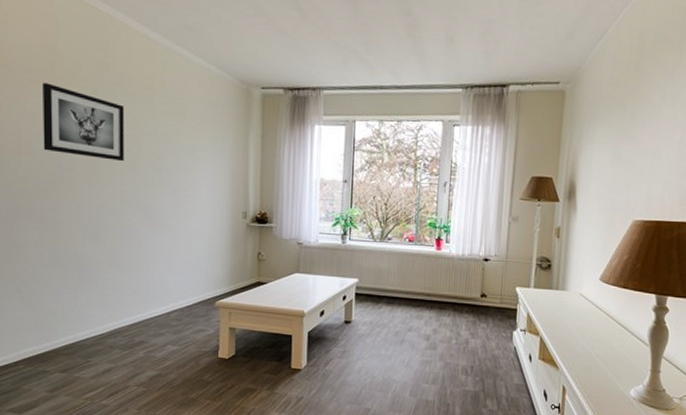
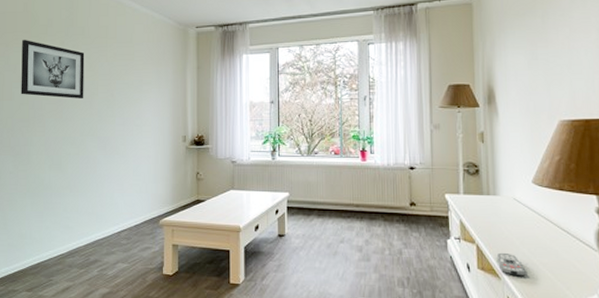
remote control: none [557,344,583,368] -> present [496,252,526,277]

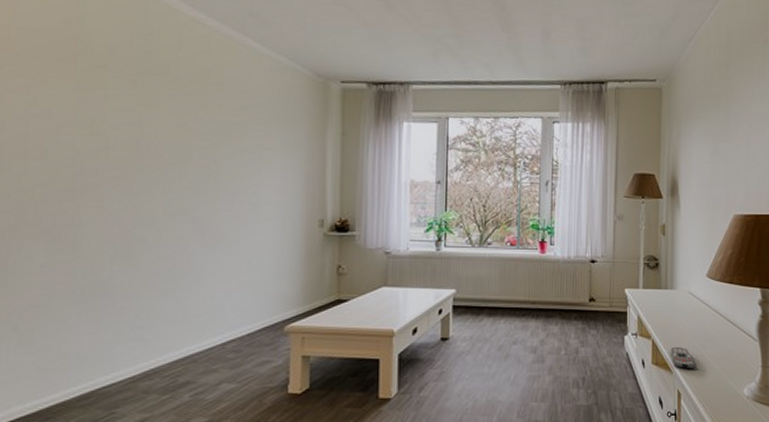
wall art: present [21,40,85,99] -> none [59,73,171,164]

